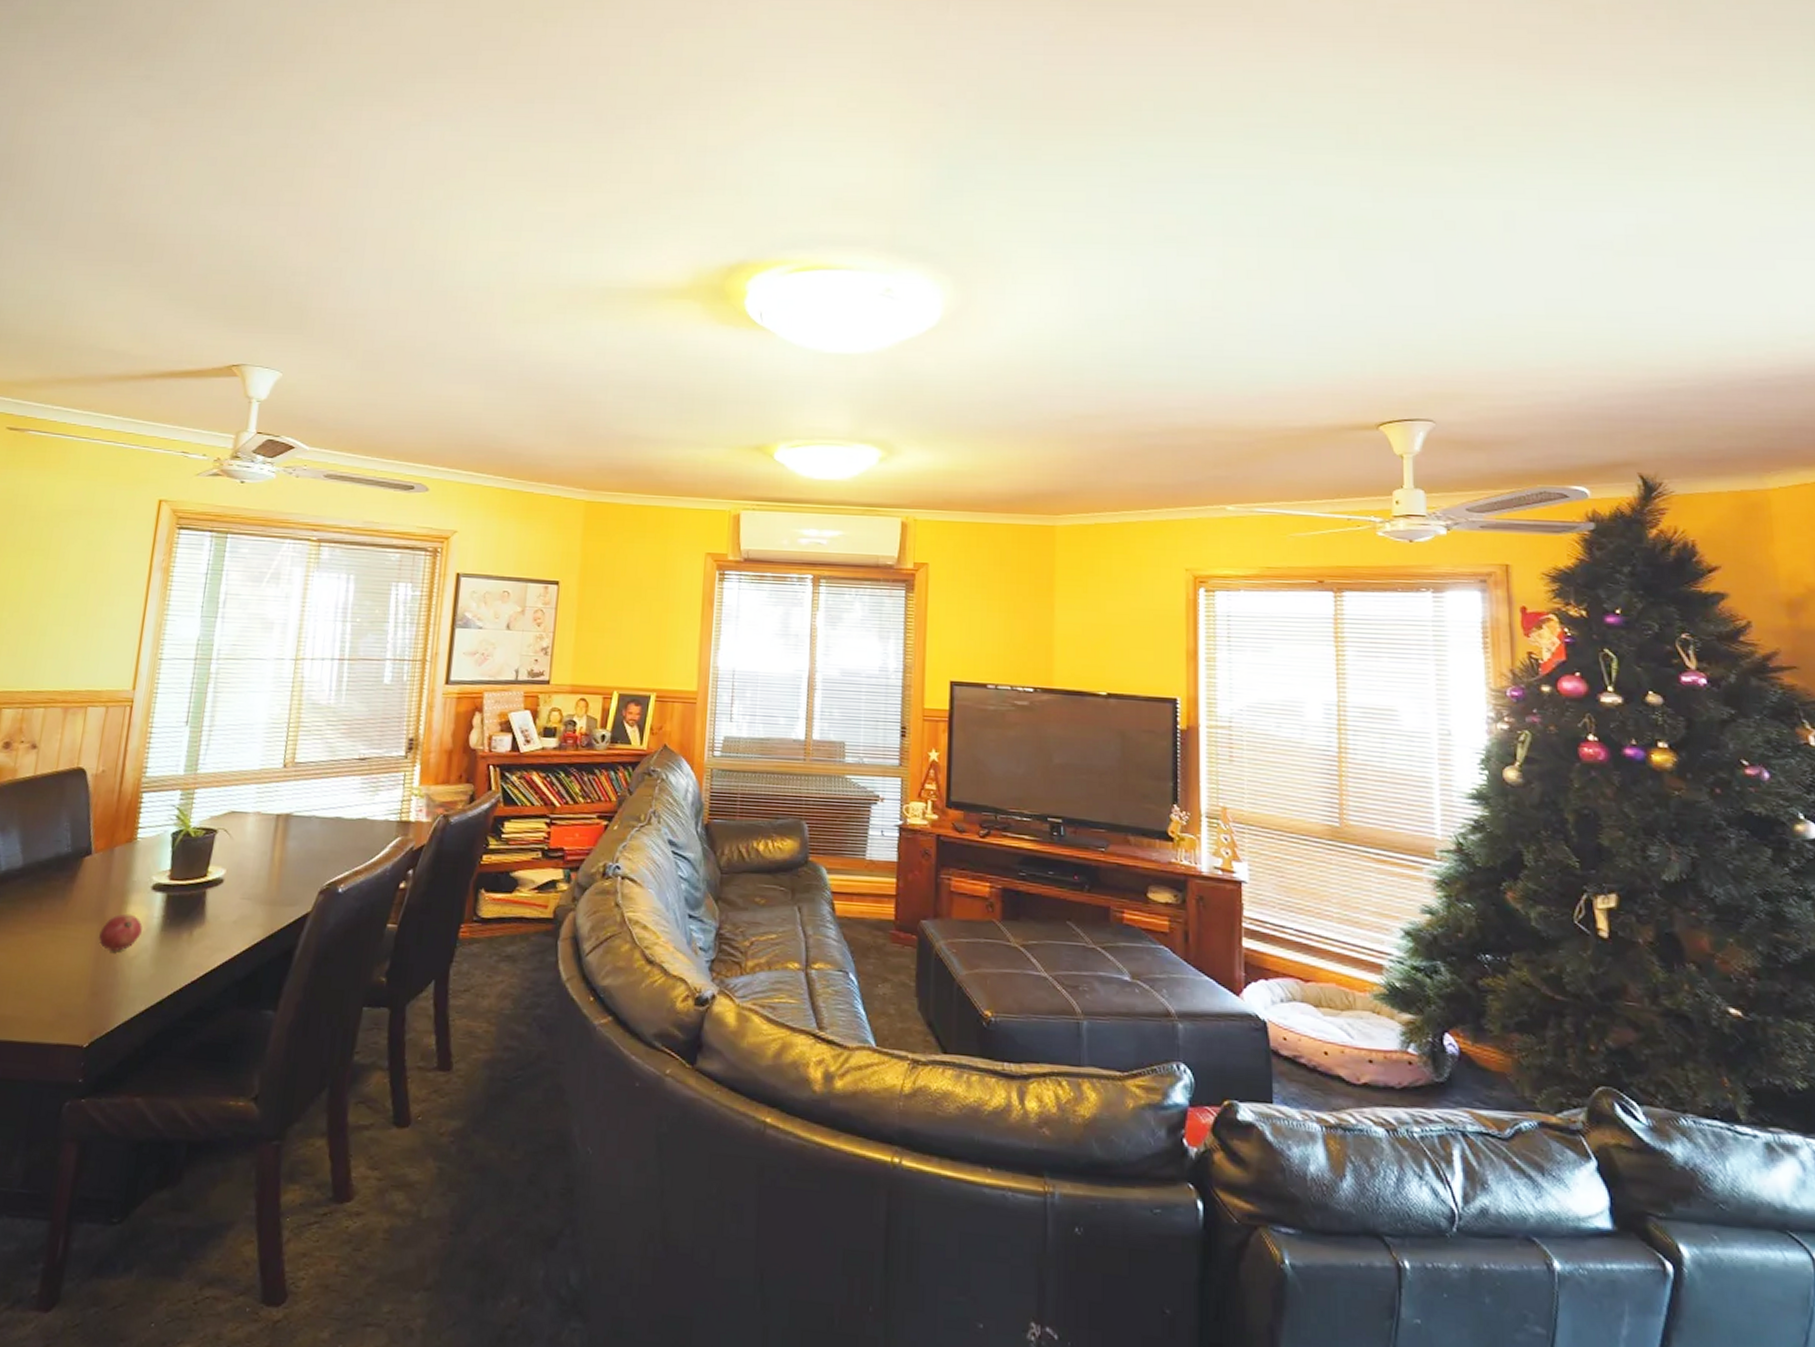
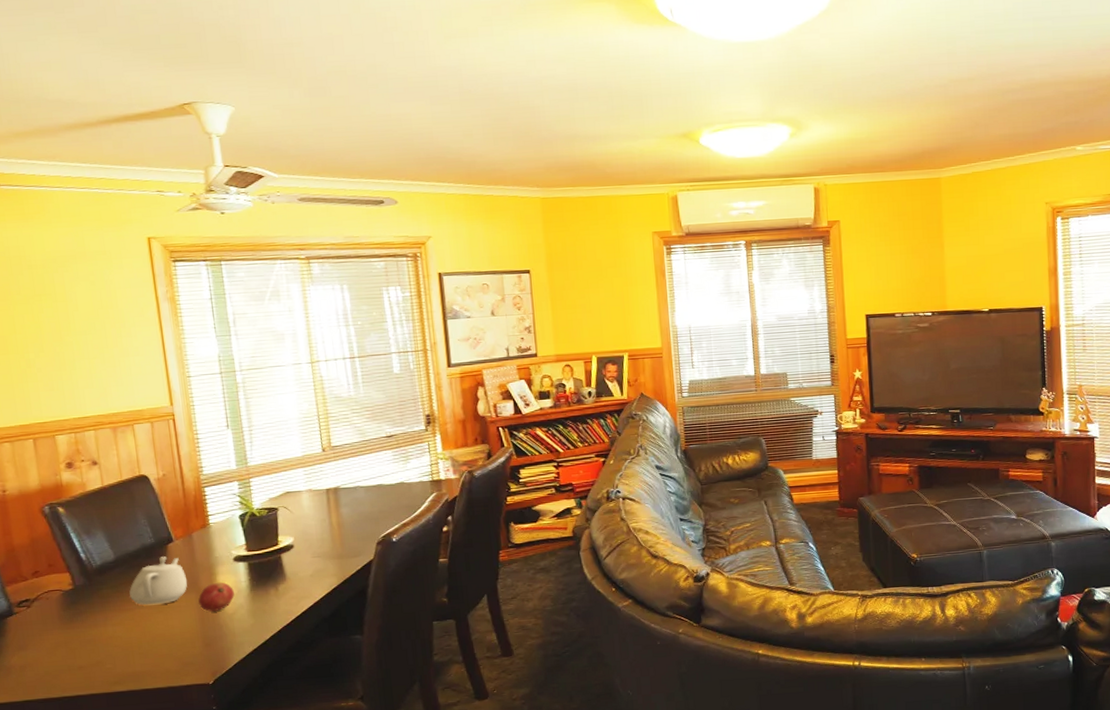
teapot: none [25,871,94,932] -> present [129,556,188,605]

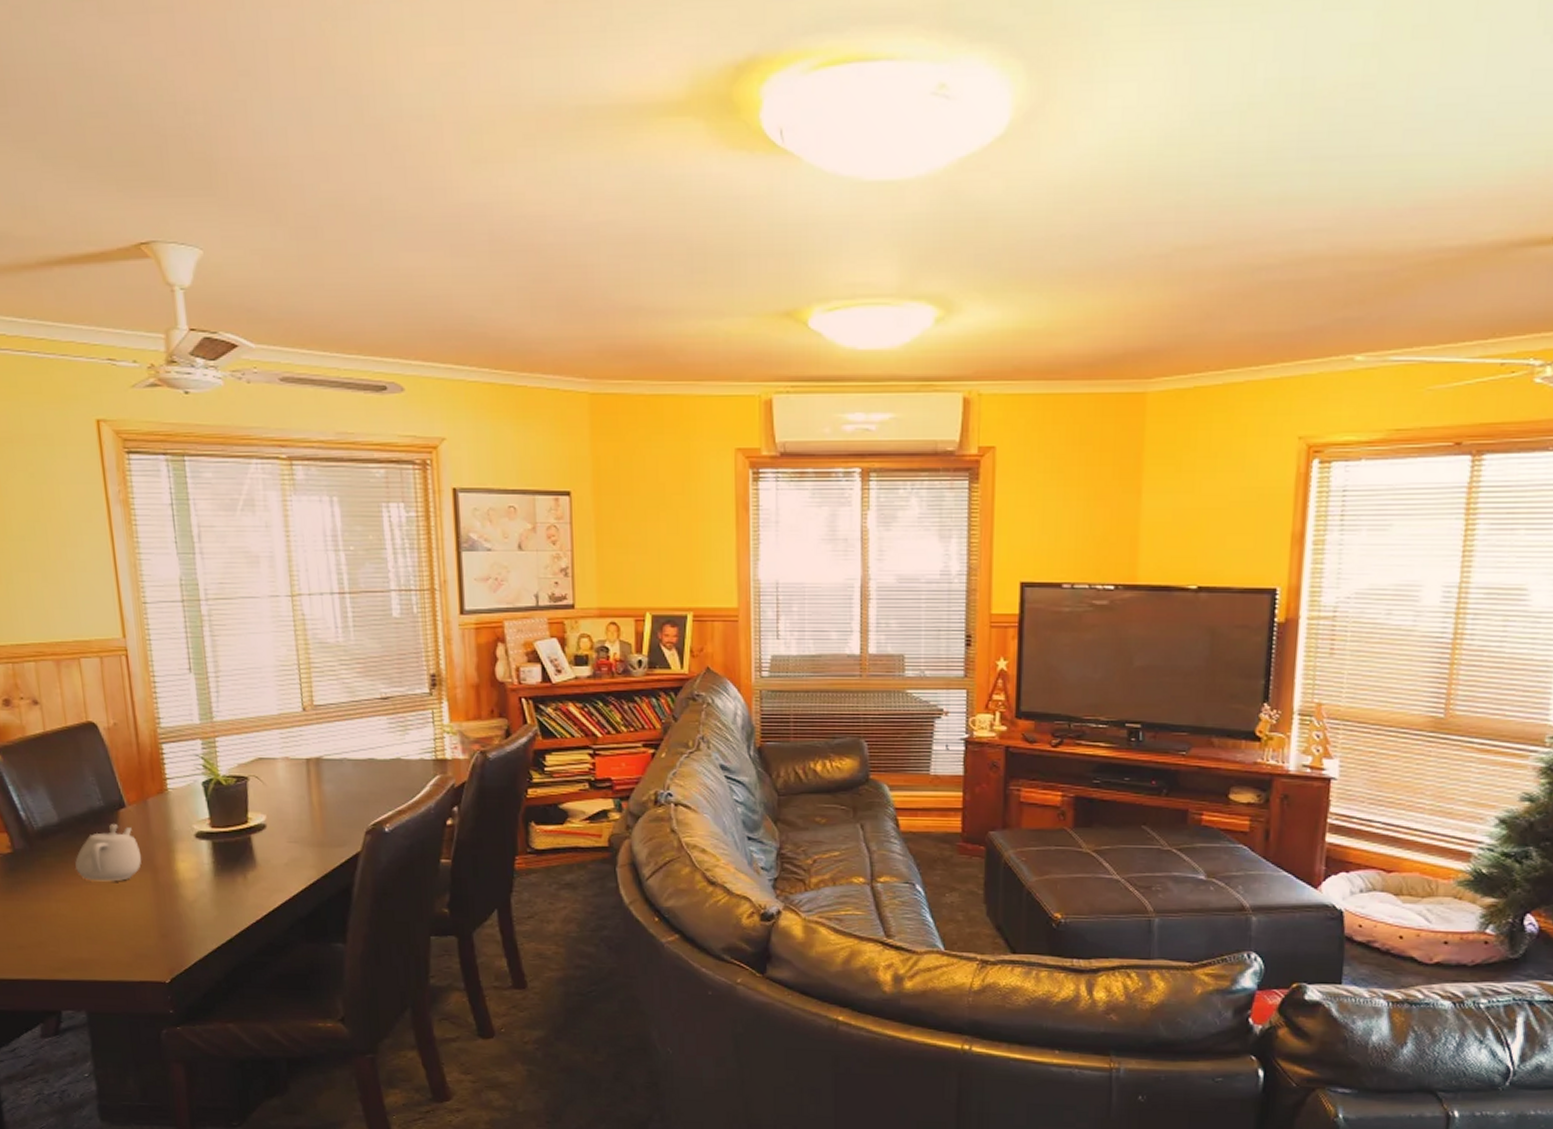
fruit: present [198,582,235,612] -> none [154,861,196,896]

